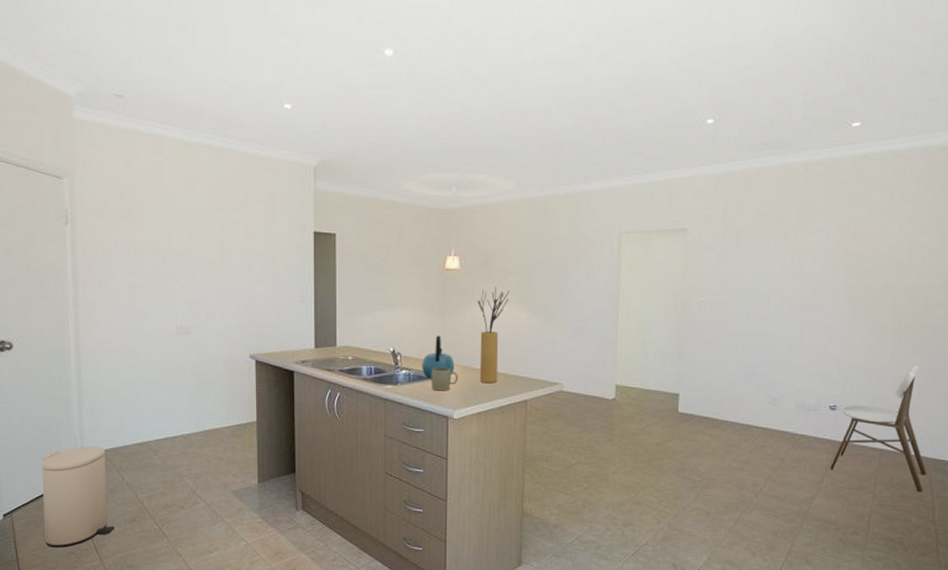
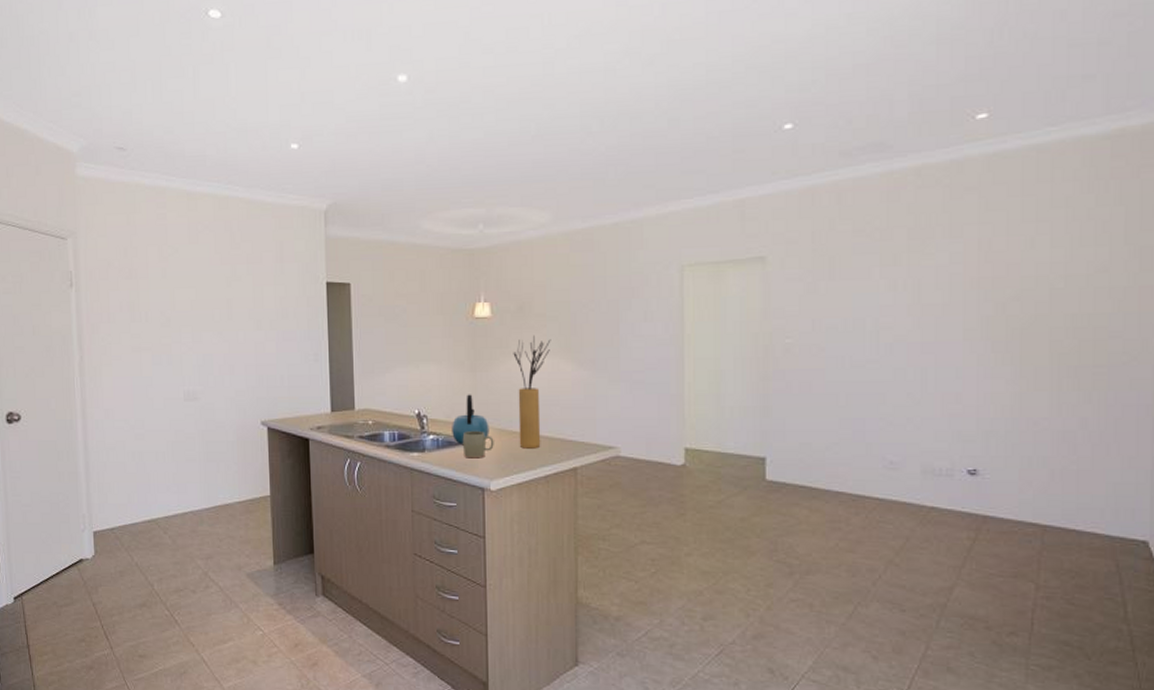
pedal bin: present [41,446,114,548] -> none [50,524,125,634]
dining chair: present [830,364,927,492] -> none [973,414,1112,582]

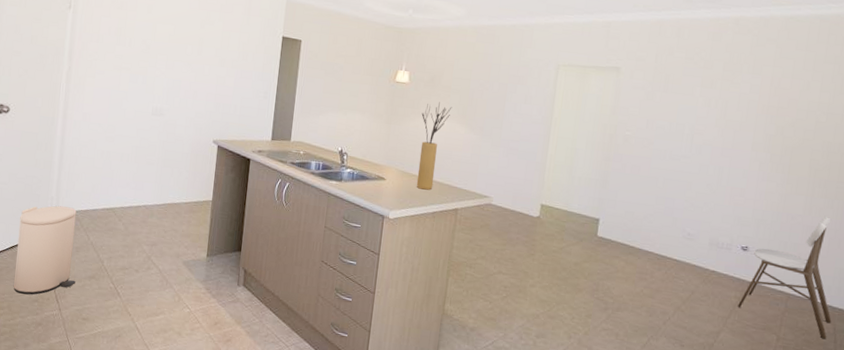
pedal bin: none [50,524,125,634] -> present [13,205,77,295]
kettle: present [452,394,490,444] -> none [365,140,395,179]
mug: present [462,430,494,459] -> none [371,169,397,192]
dining chair: none [973,414,1112,582] -> present [738,215,832,340]

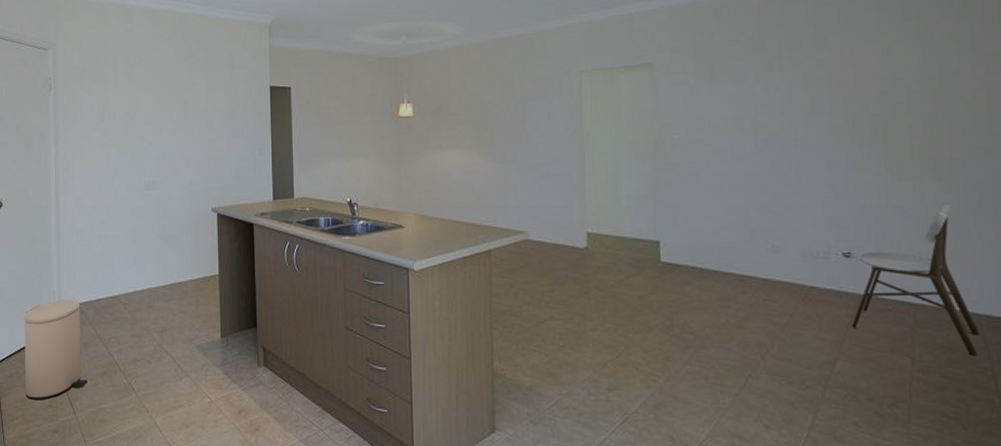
vase: present [416,102,452,190] -> none [433,132,466,233]

